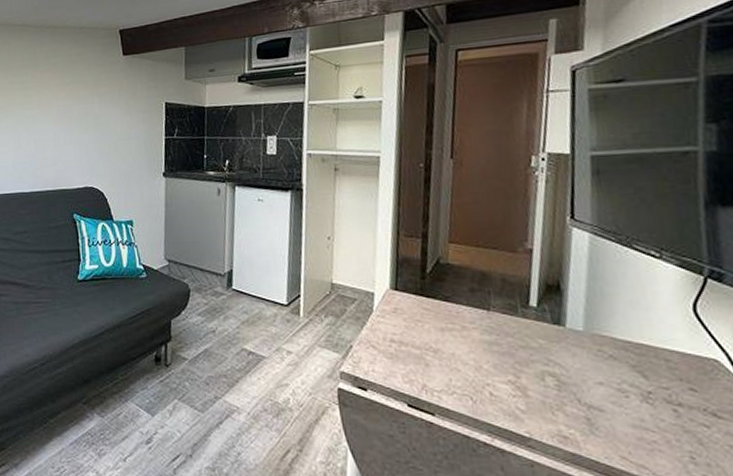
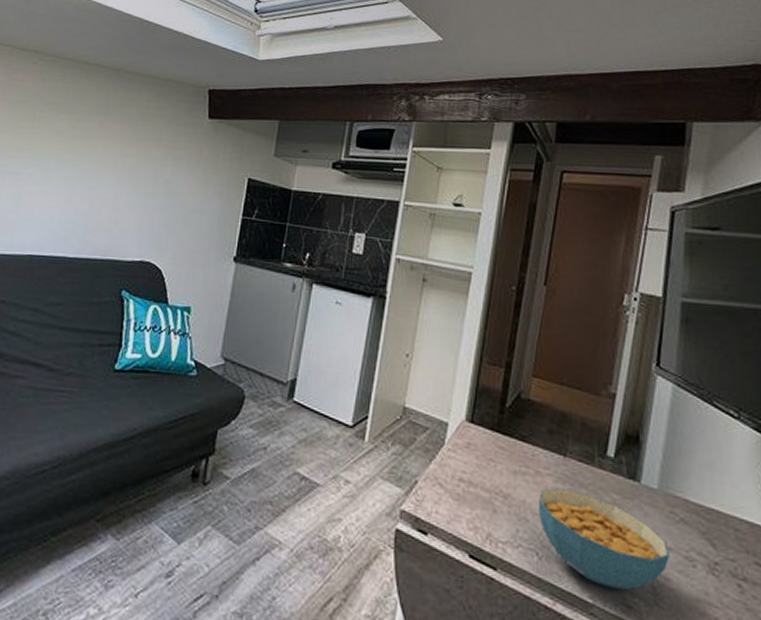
cereal bowl: none [467,340,602,422] -> present [538,488,669,590]

